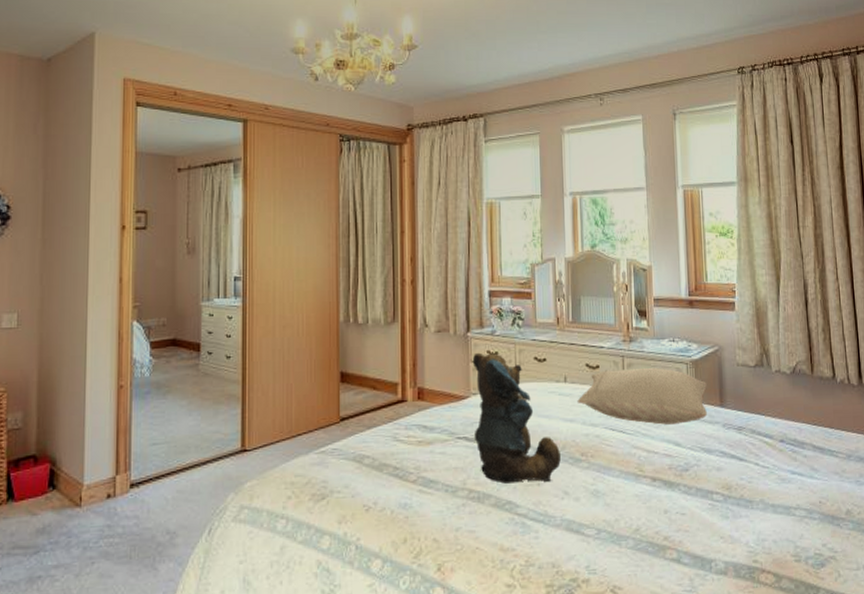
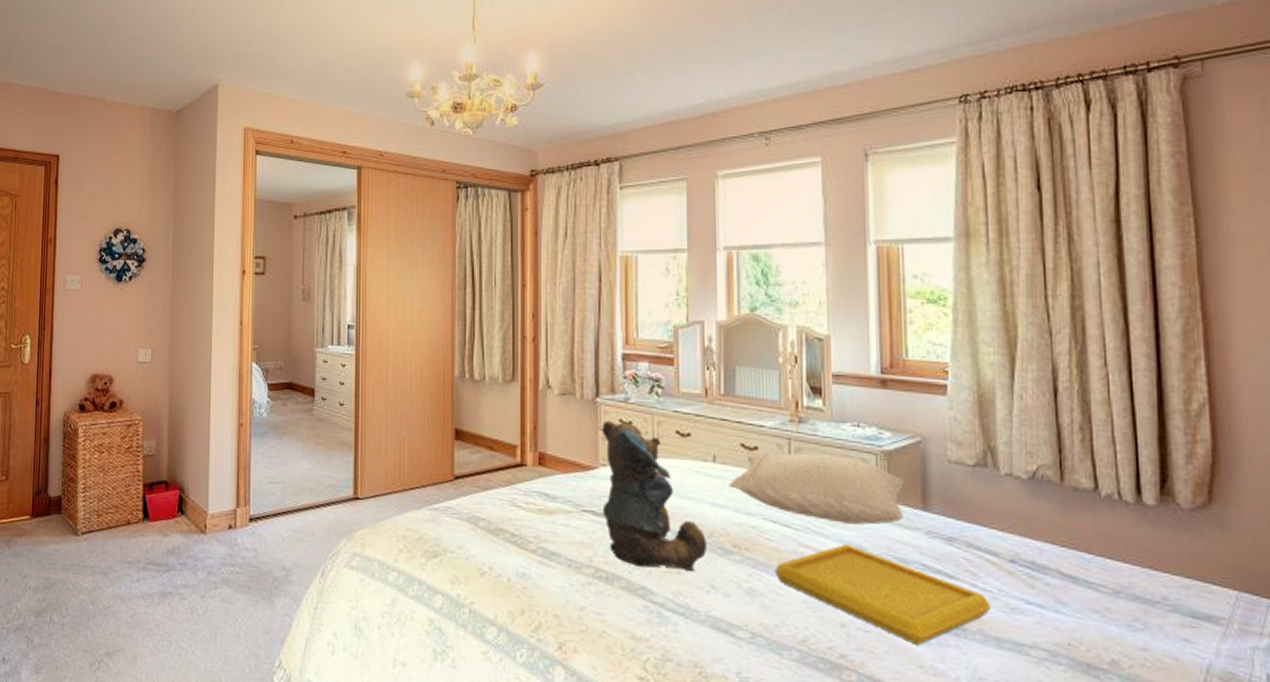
serving tray: none [614,442,769,520] -> present [775,544,992,645]

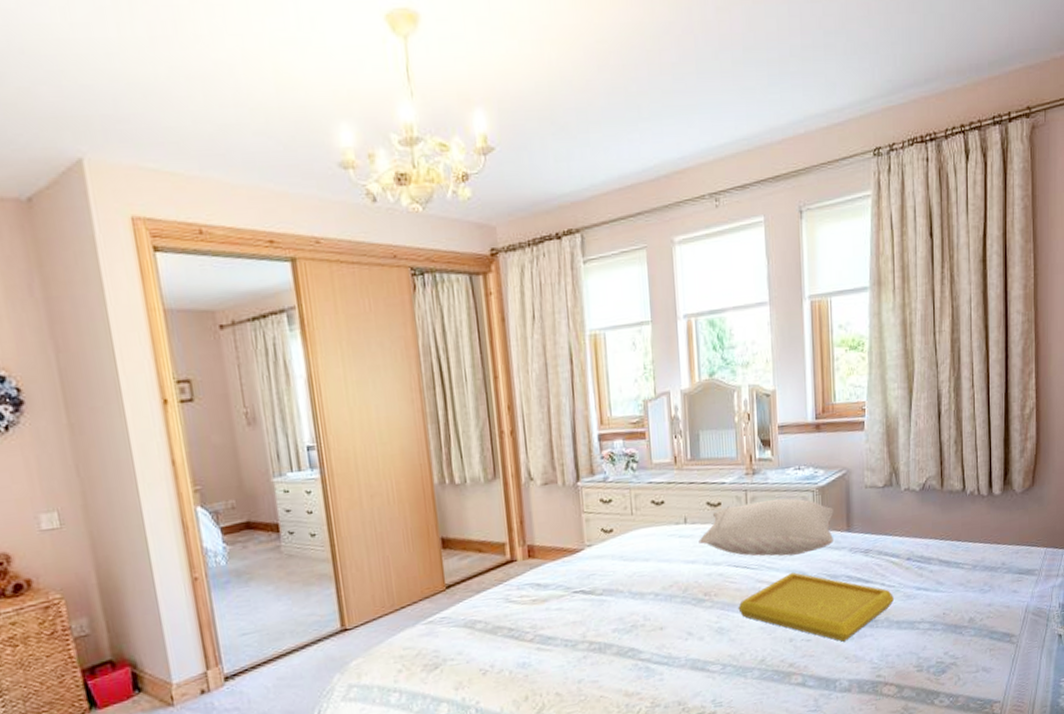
teddy bear: present [601,420,707,571] -> none [584,501,683,632]

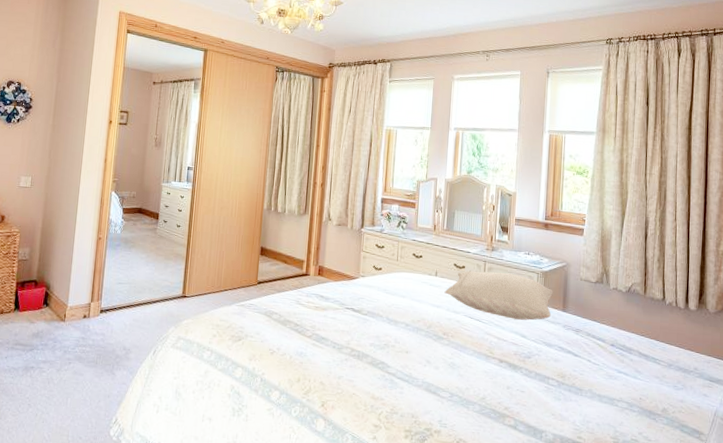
serving tray: present [738,572,895,642] -> none [469,333,598,400]

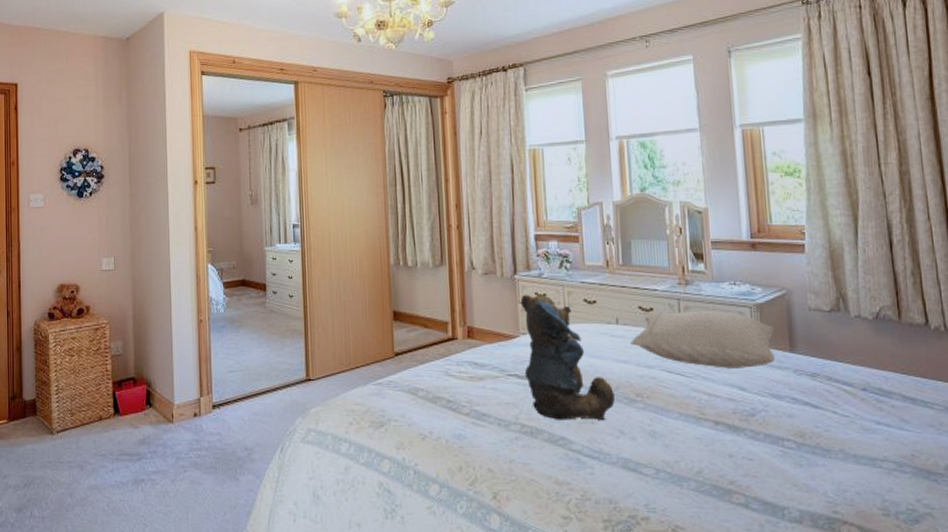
teddy bear: none [359,244,427,351] -> present [520,294,615,420]

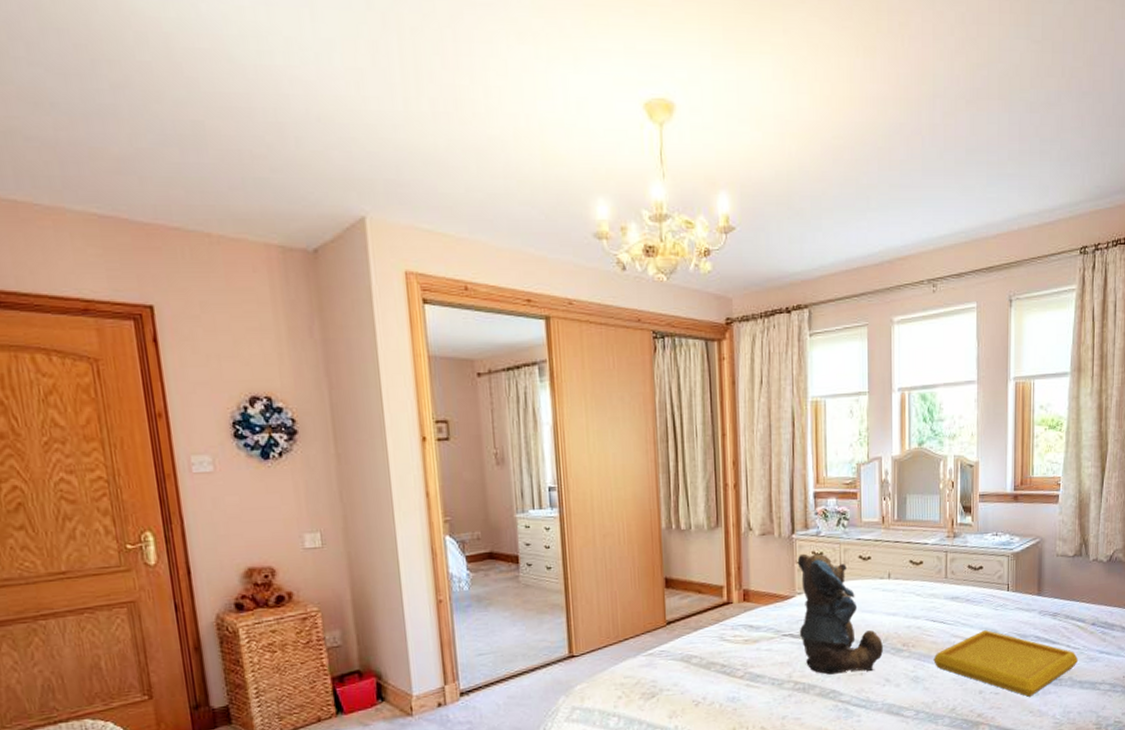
pillow: present [630,310,775,369] -> none [900,560,1026,614]
serving tray: none [672,387,850,467] -> present [933,630,1079,697]

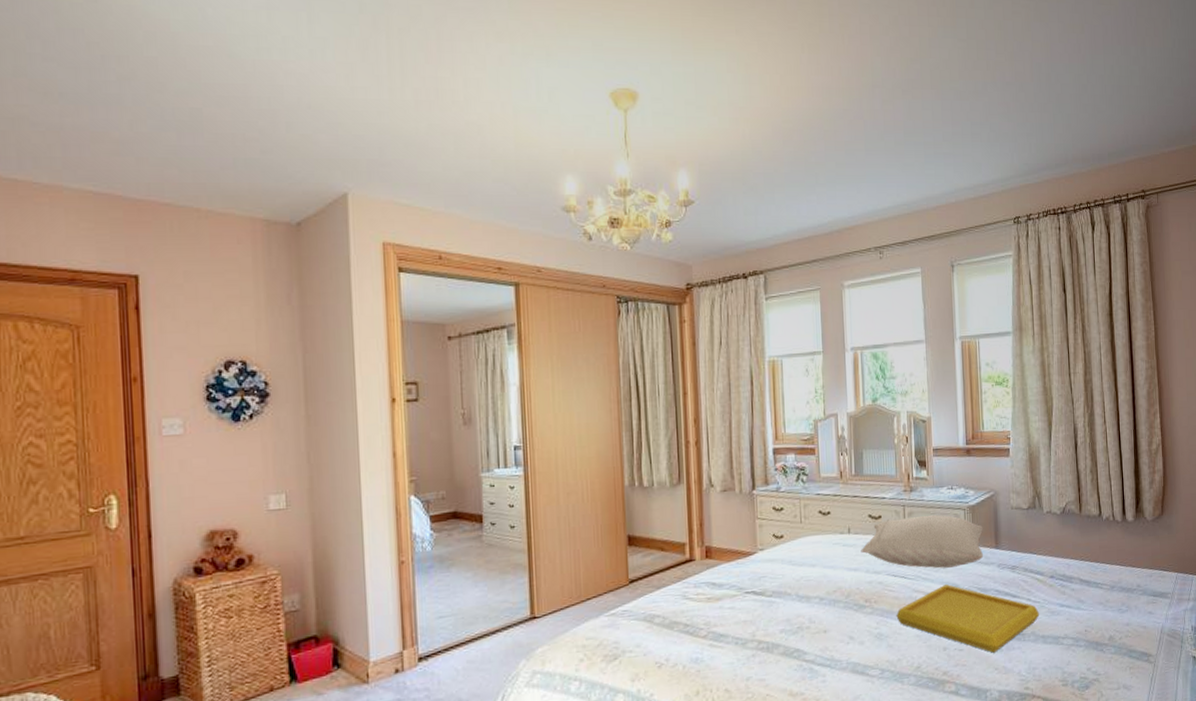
teddy bear: present [797,553,883,675] -> none [758,509,846,633]
pillow: none [900,560,1026,614] -> present [861,514,983,569]

